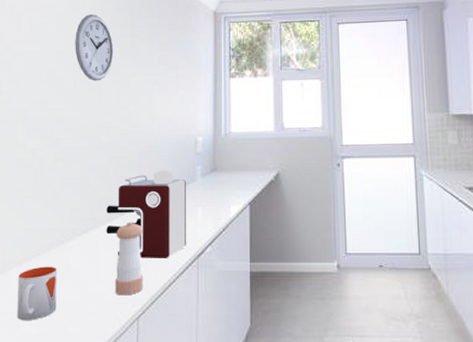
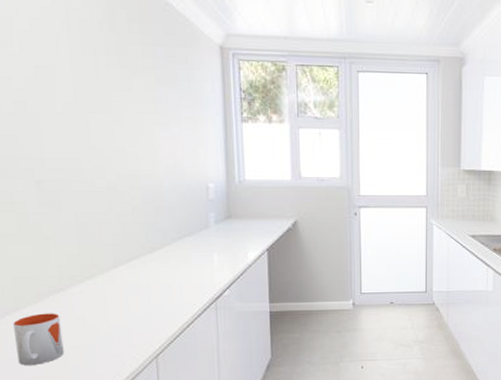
wall clock: present [75,13,114,81] -> none [45,34,101,117]
coffee maker: present [106,169,186,260] -> none [110,216,203,303]
pepper shaker: present [115,222,143,296] -> none [124,268,160,338]

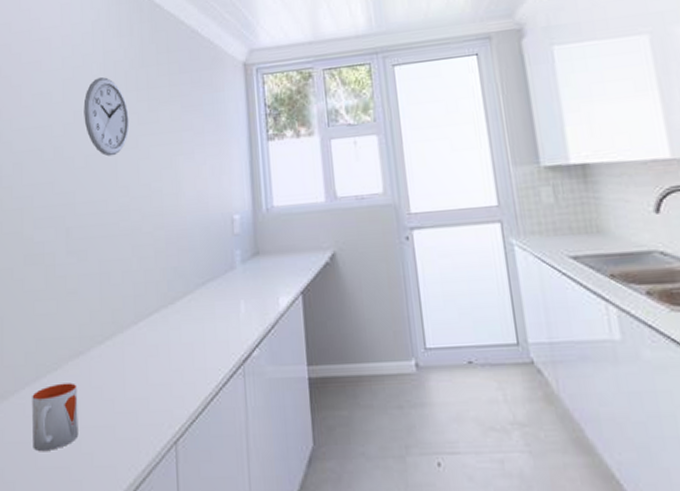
wall clock: none [45,34,101,117] -> present [83,76,130,157]

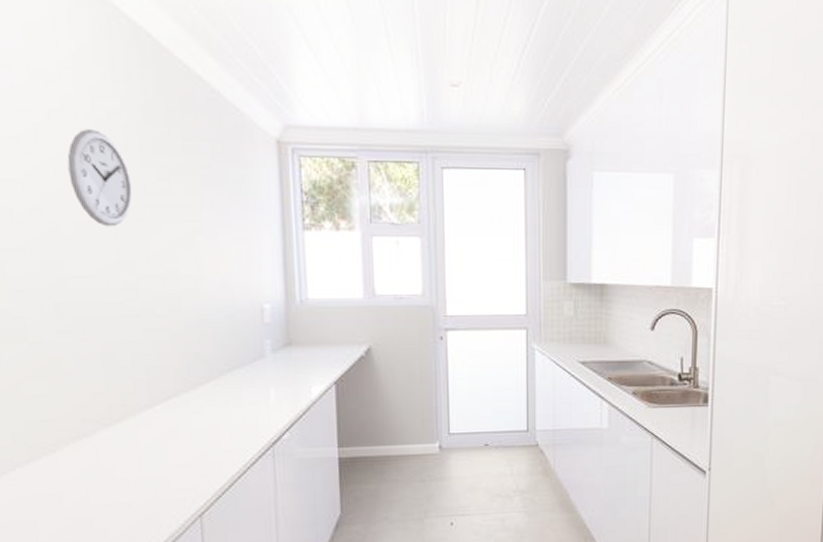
mug: present [32,383,79,451] -> none [26,464,88,529]

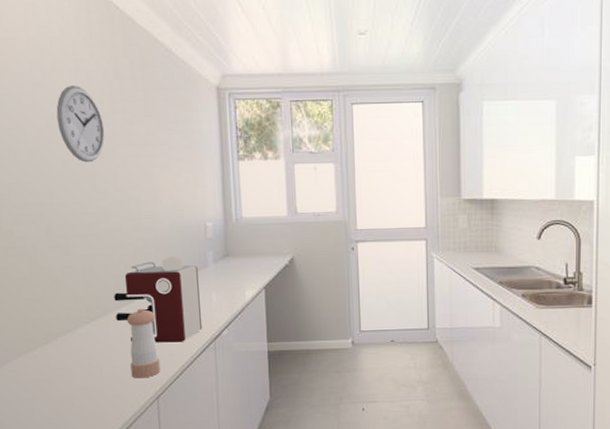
coffee maker: none [144,344,257,450] -> present [114,256,202,344]
pepper shaker: none [161,407,205,493] -> present [126,308,161,379]

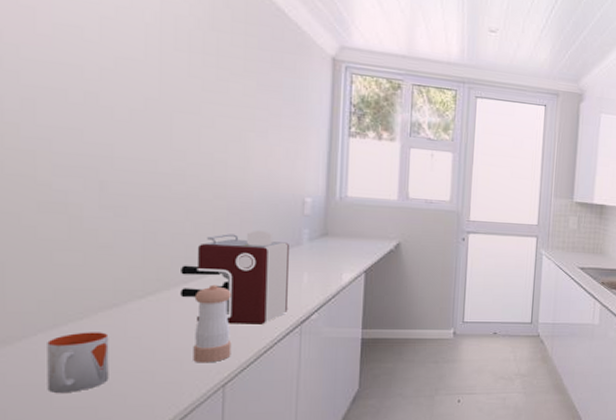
mug: none [24,354,71,406] -> present [47,332,109,393]
wall clock: present [56,84,105,163] -> none [129,26,191,117]

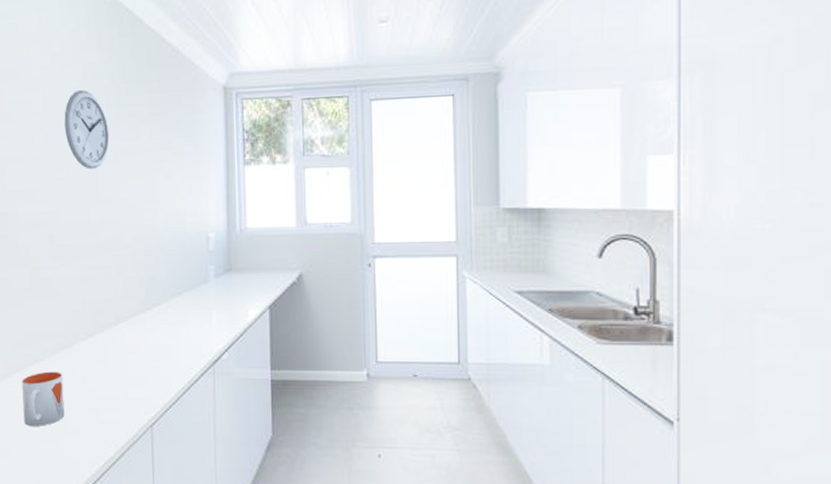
wall clock: none [129,26,191,117] -> present [64,89,110,170]
coffee maker: present [180,229,289,326] -> none [112,269,200,366]
pepper shaker: present [193,284,232,363] -> none [123,325,156,403]

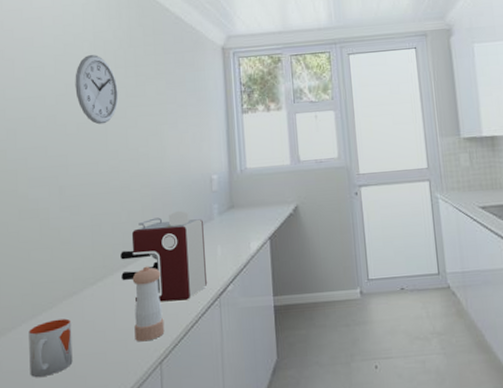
coffee maker: none [112,269,200,366] -> present [120,210,207,302]
pepper shaker: none [123,325,156,403] -> present [132,266,165,342]

